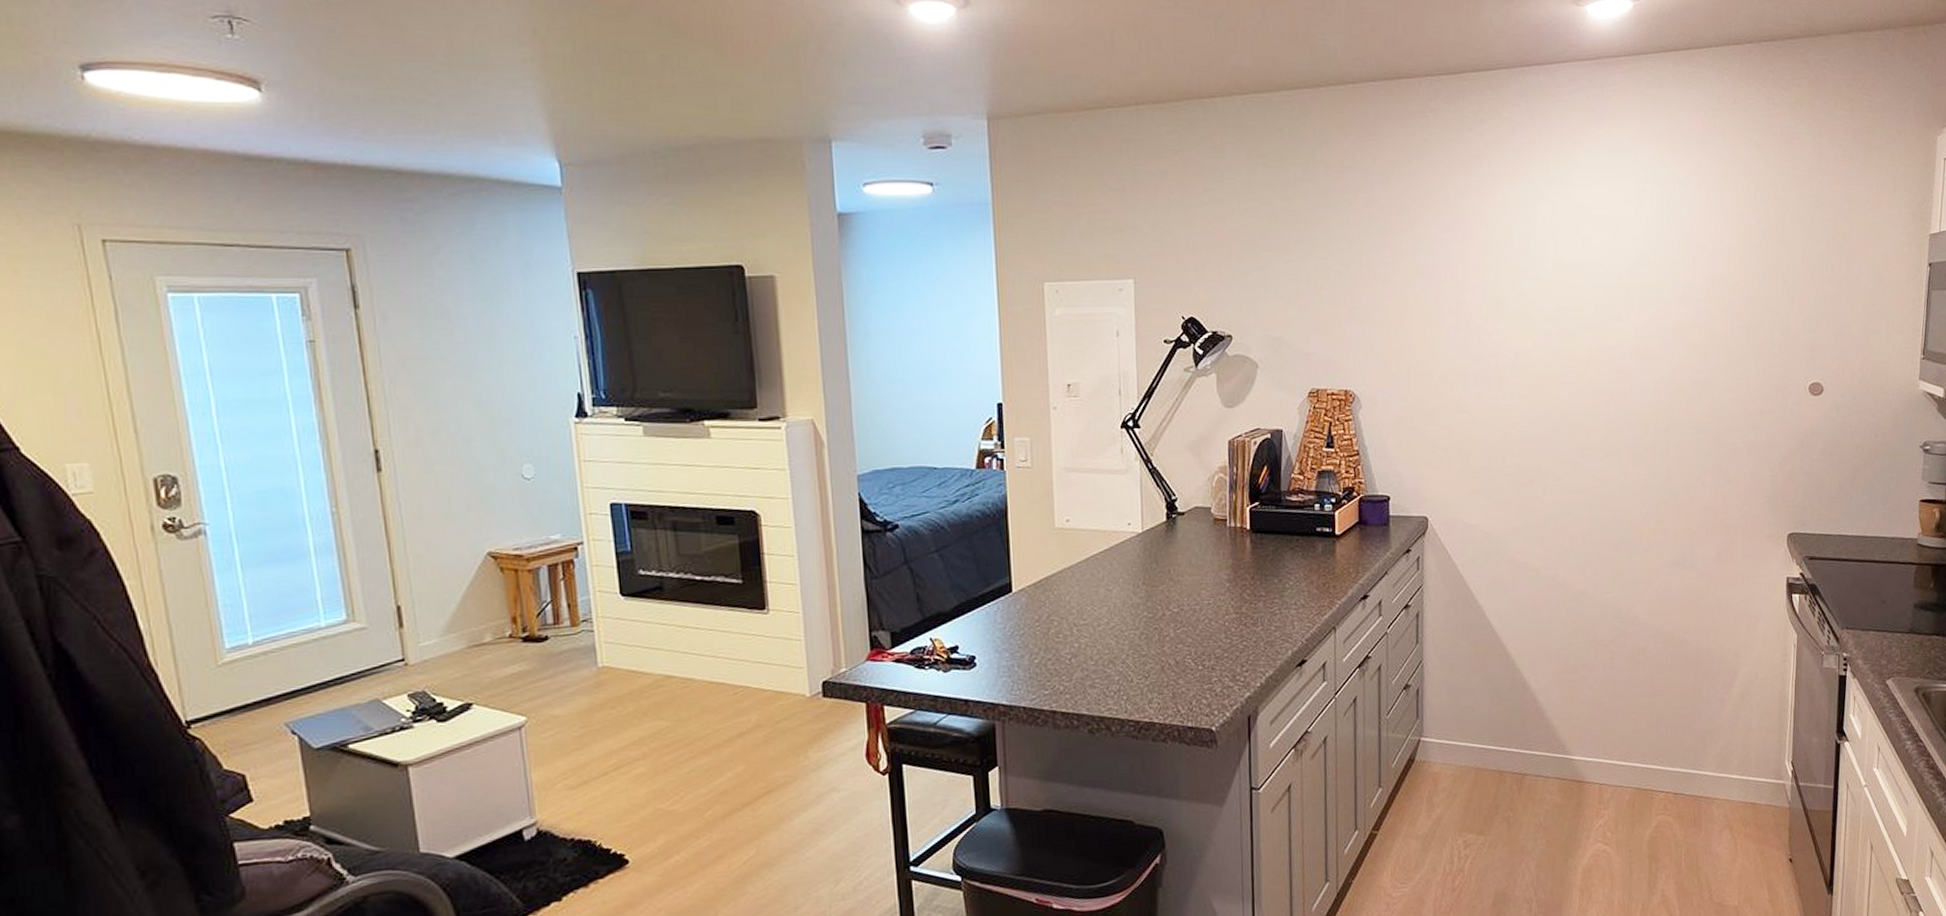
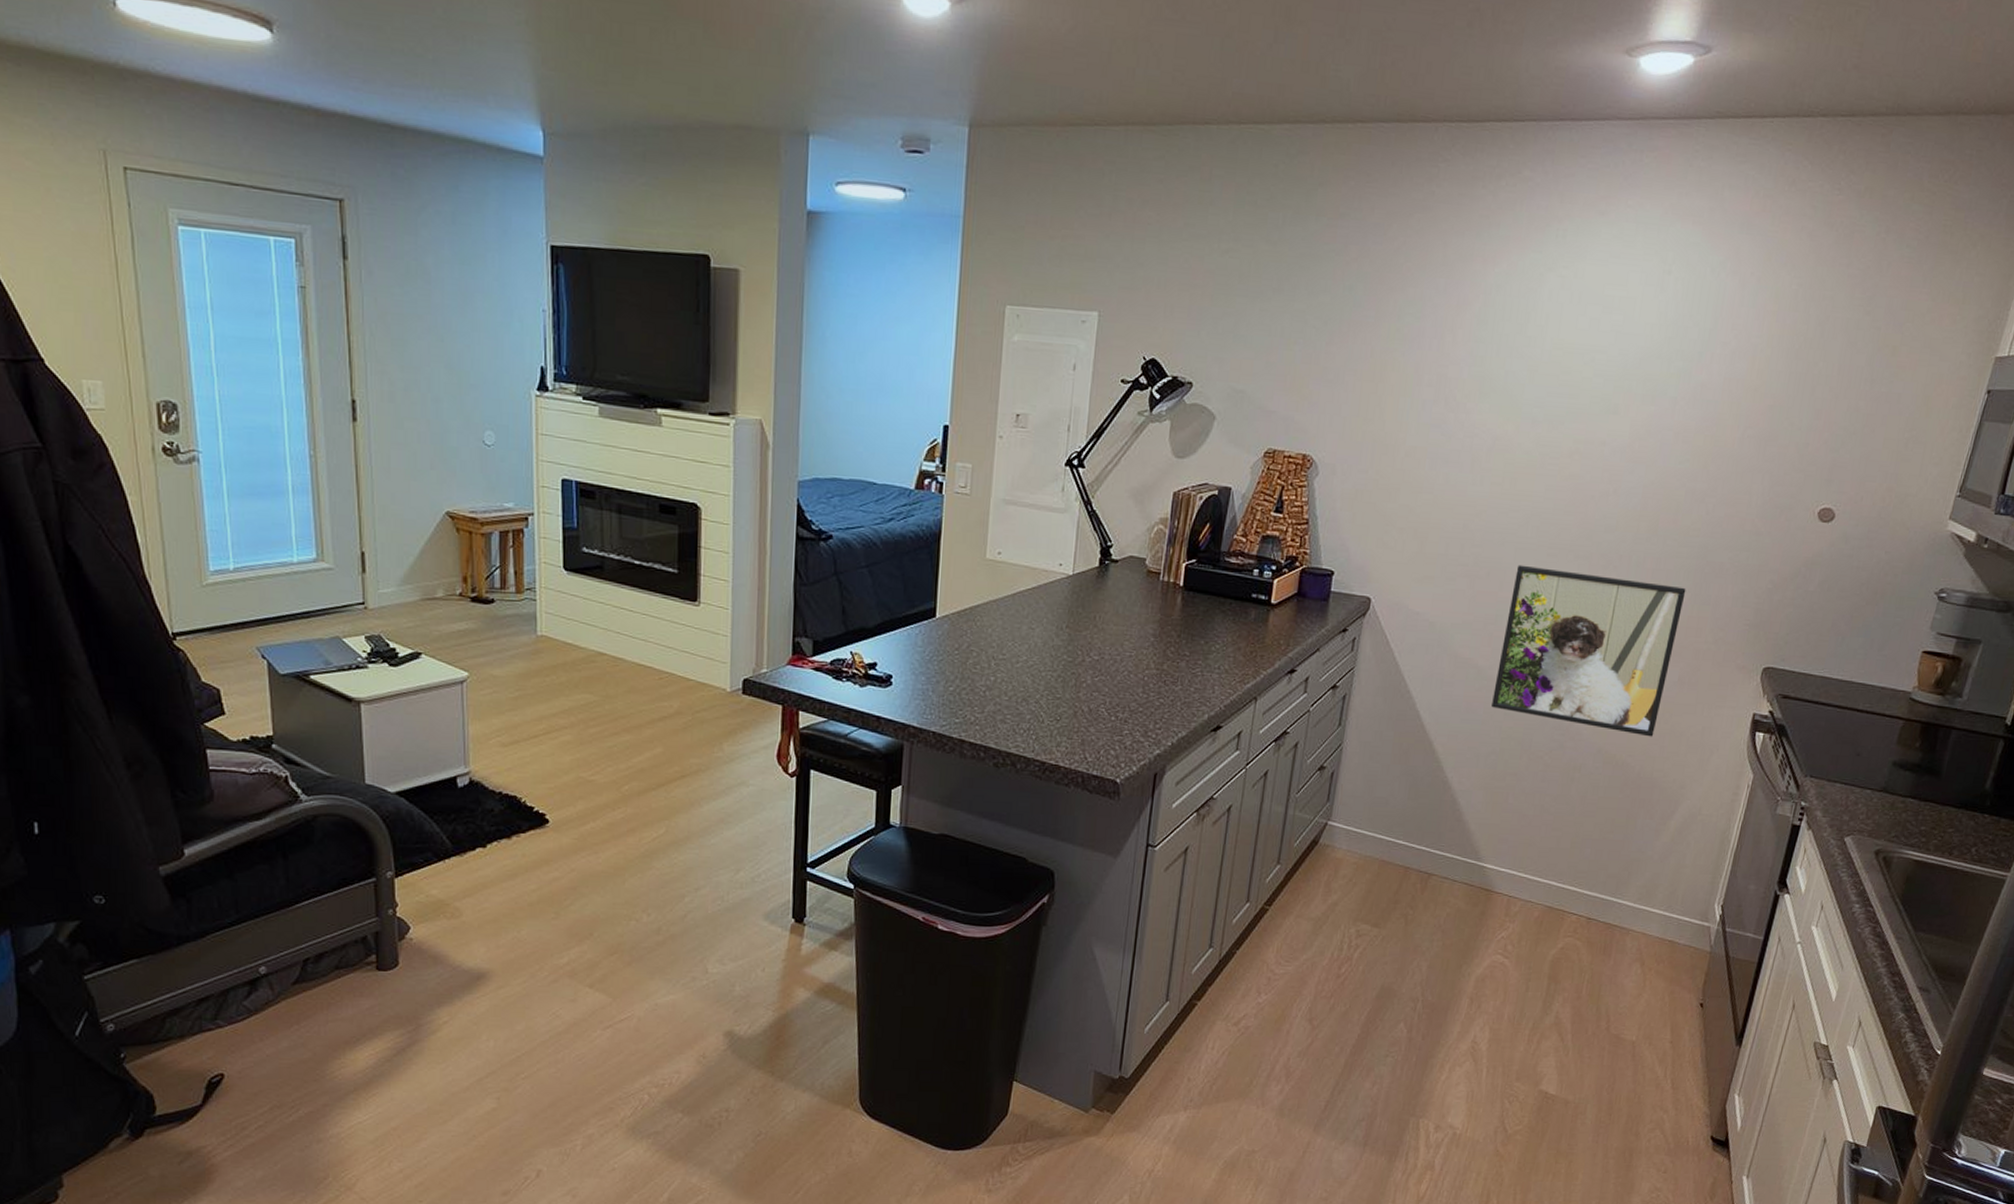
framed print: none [1553,468,1709,613] -> present [1491,564,1686,737]

